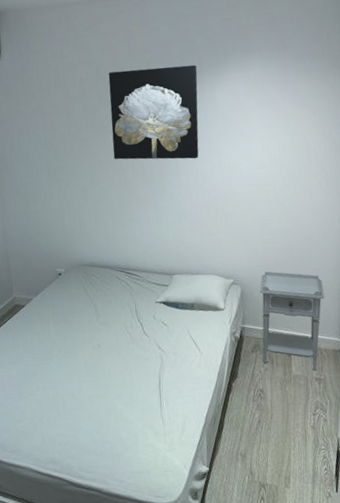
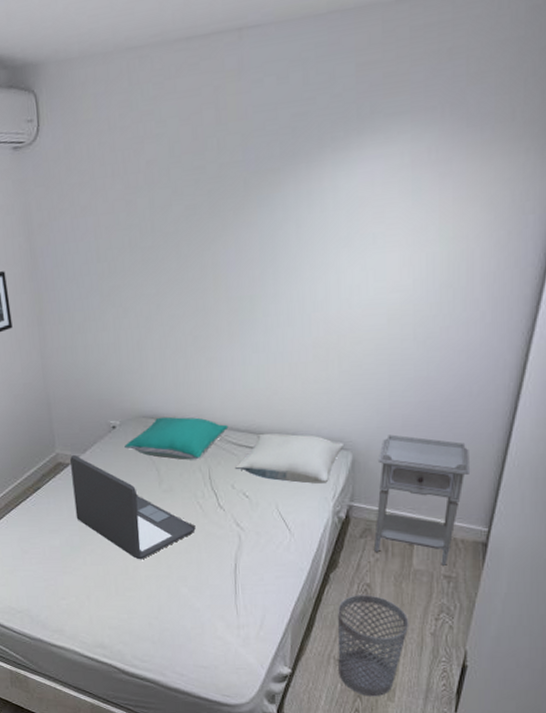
laptop: none [25,298,127,383] -> present [70,455,196,560]
pillow: none [69,264,148,298] -> present [124,416,229,461]
wall art: present [108,64,199,160] -> none [185,137,315,278]
wastebasket: none [240,398,295,485] -> present [337,595,409,697]

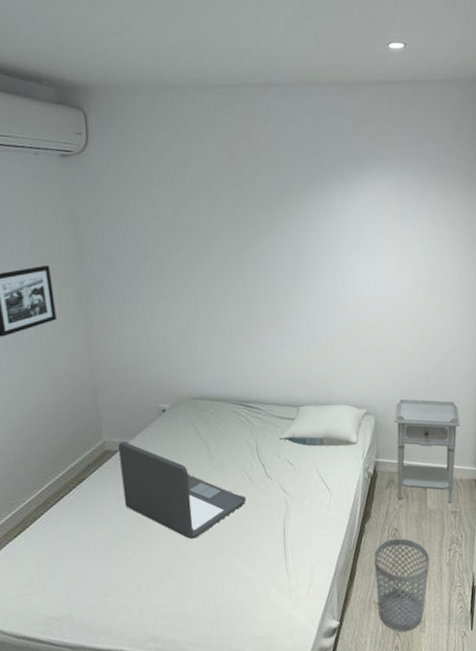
pillow: present [124,416,229,461] -> none [175,395,272,437]

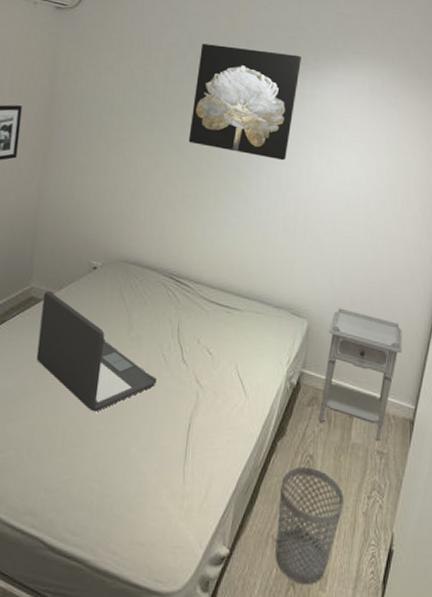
wall art: none [225,169,330,275] -> present [188,44,301,161]
pillow: present [279,404,368,447] -> none [203,292,302,348]

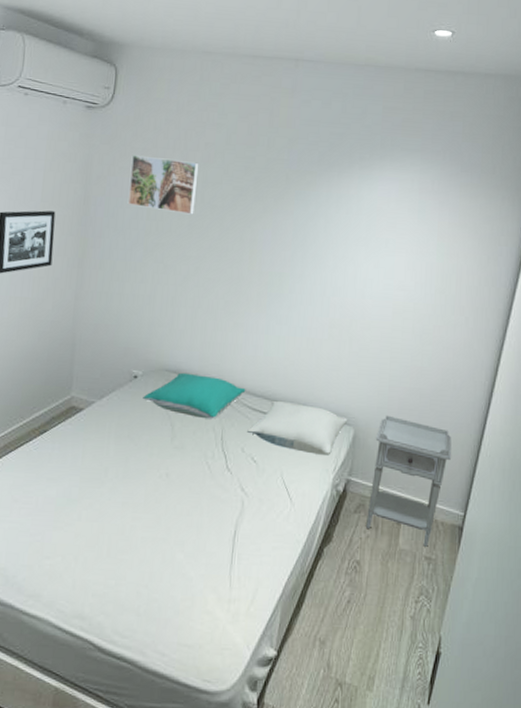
laptop: present [36,291,157,412] -> none [79,400,201,520]
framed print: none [92,53,162,111] -> present [127,154,199,215]
pillow: none [101,264,203,311] -> present [143,372,246,419]
wall art: present [188,44,301,161] -> none [228,142,346,265]
pillow: none [203,292,302,348] -> present [247,400,348,455]
wastebasket: present [275,466,345,585] -> none [322,572,392,685]

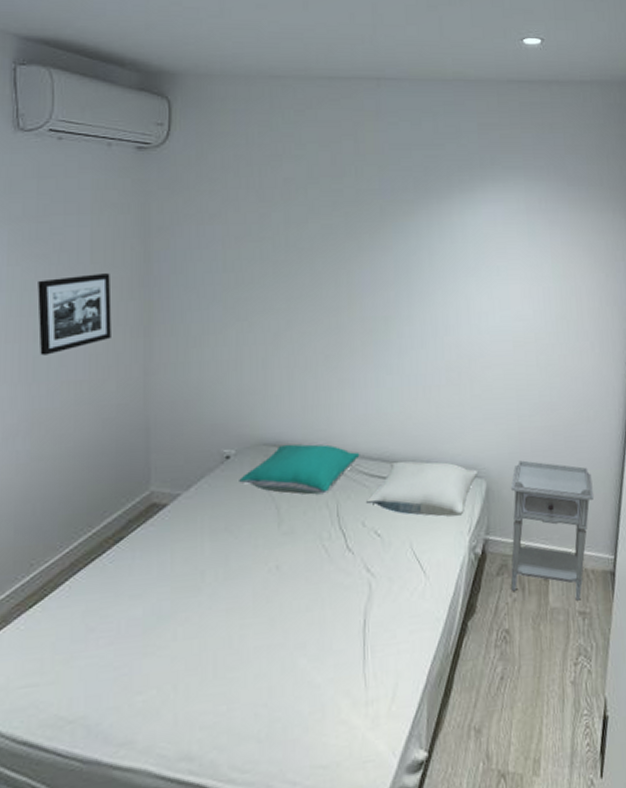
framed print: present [127,154,199,215] -> none [197,198,279,262]

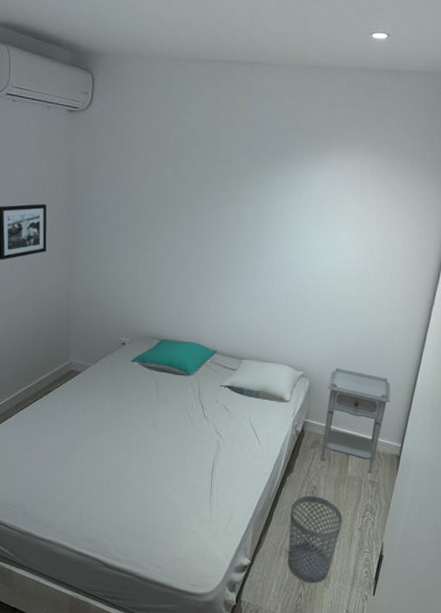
wastebasket: none [477,643,550,774] -> present [288,495,343,584]

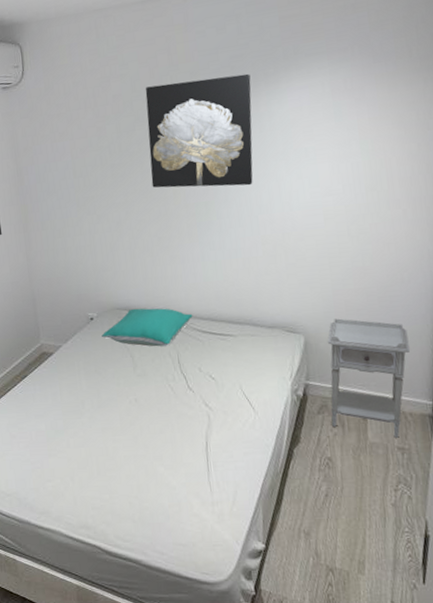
wall art: none [198,139,297,243] -> present [145,73,253,188]
pillow: present [220,359,304,402] -> none [201,320,297,365]
wastebasket: present [288,495,343,584] -> none [303,468,371,570]

